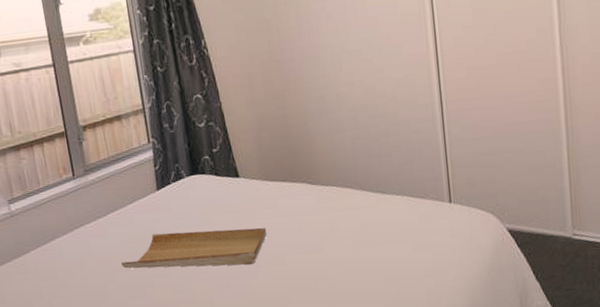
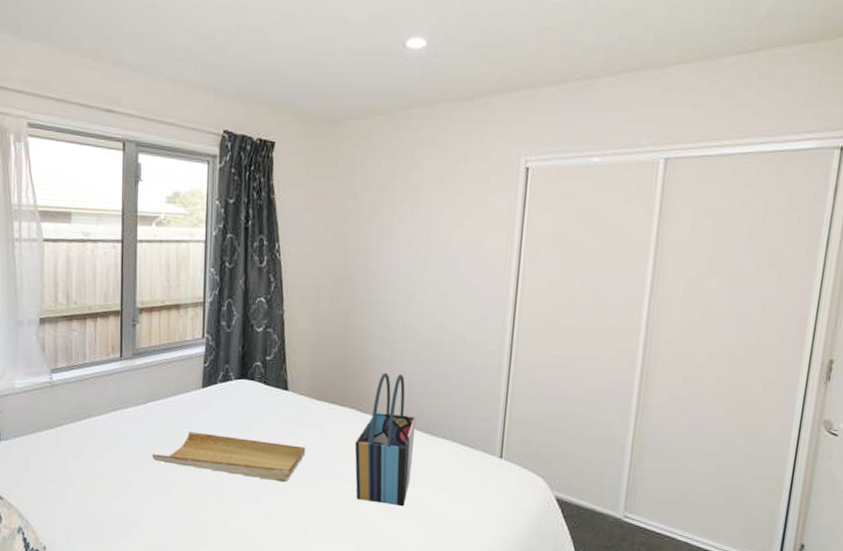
tote bag: none [311,141,370,268] -> present [354,372,416,507]

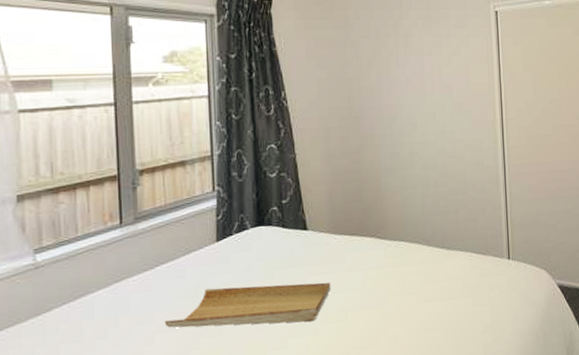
tote bag: present [354,372,416,507] -> none [378,197,434,324]

